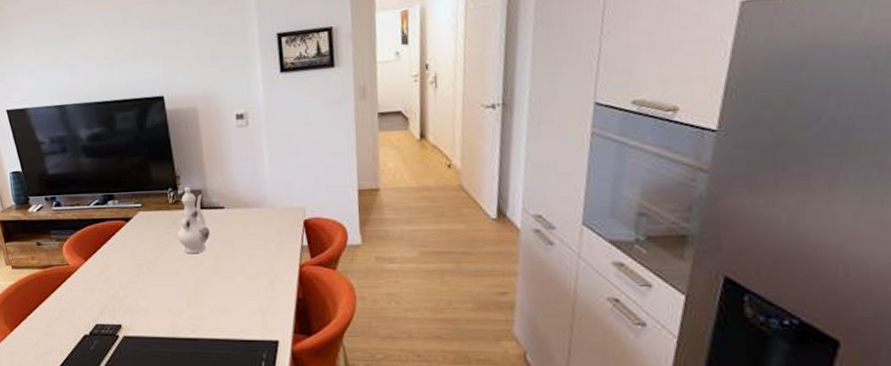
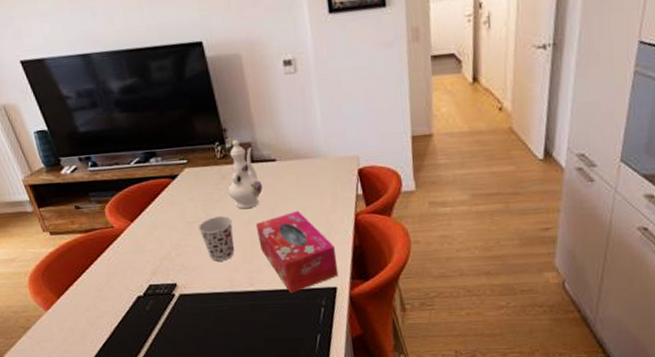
cup: none [146,260,180,305] -> present [198,216,234,262]
tissue box: none [201,258,281,344] -> present [255,210,339,294]

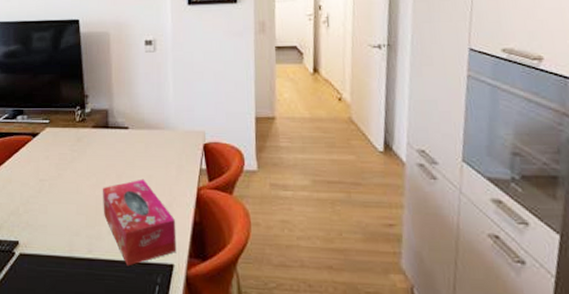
cup: present [198,216,234,262] -> none [48,177,81,223]
ewer: present [227,139,263,208] -> none [81,105,113,171]

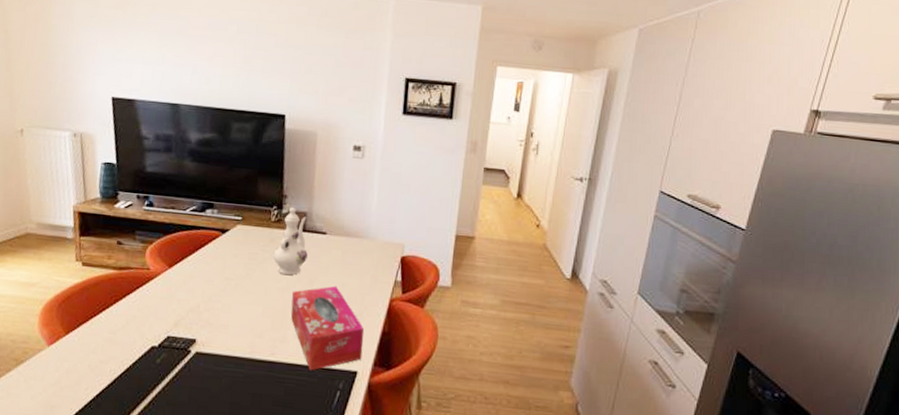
ewer: none [81,105,113,171] -> present [272,206,308,275]

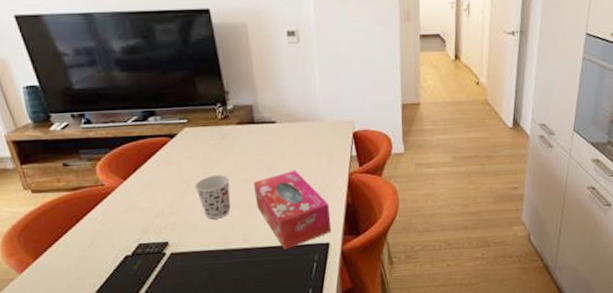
cup: none [234,277,271,324] -> present [194,175,231,219]
ewer: present [272,206,308,275] -> none [226,101,262,167]

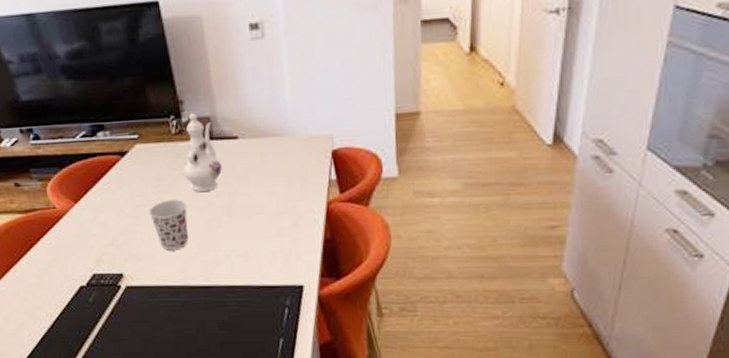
ewer: none [226,101,262,167] -> present [182,112,222,191]
tissue box: present [253,170,332,250] -> none [213,196,306,291]

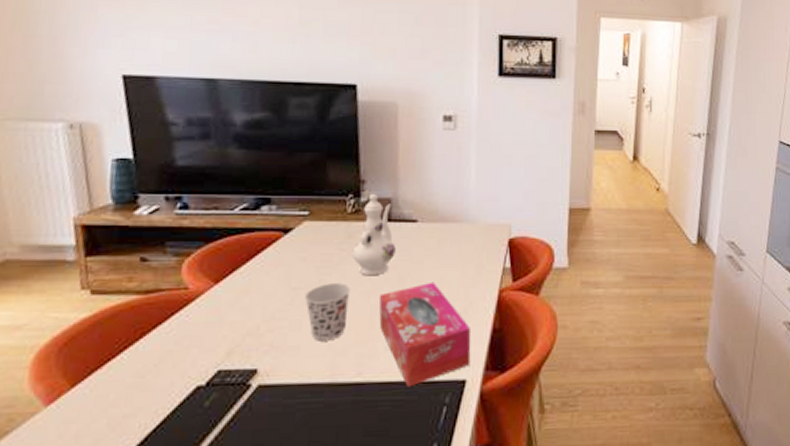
tissue box: none [213,196,306,291] -> present [379,281,471,388]

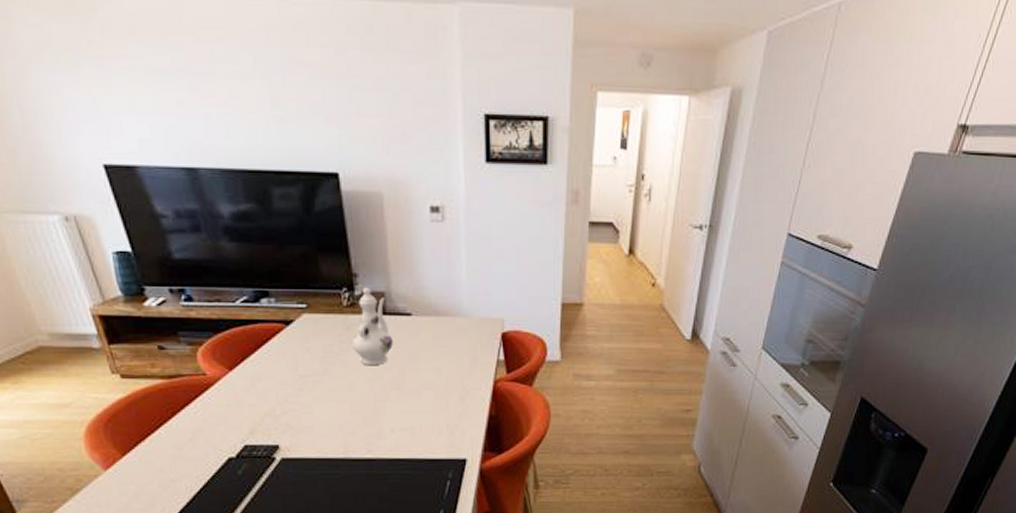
cup: present [304,283,351,341] -> none [312,372,355,423]
tissue box: present [379,281,471,388] -> none [381,372,470,464]

